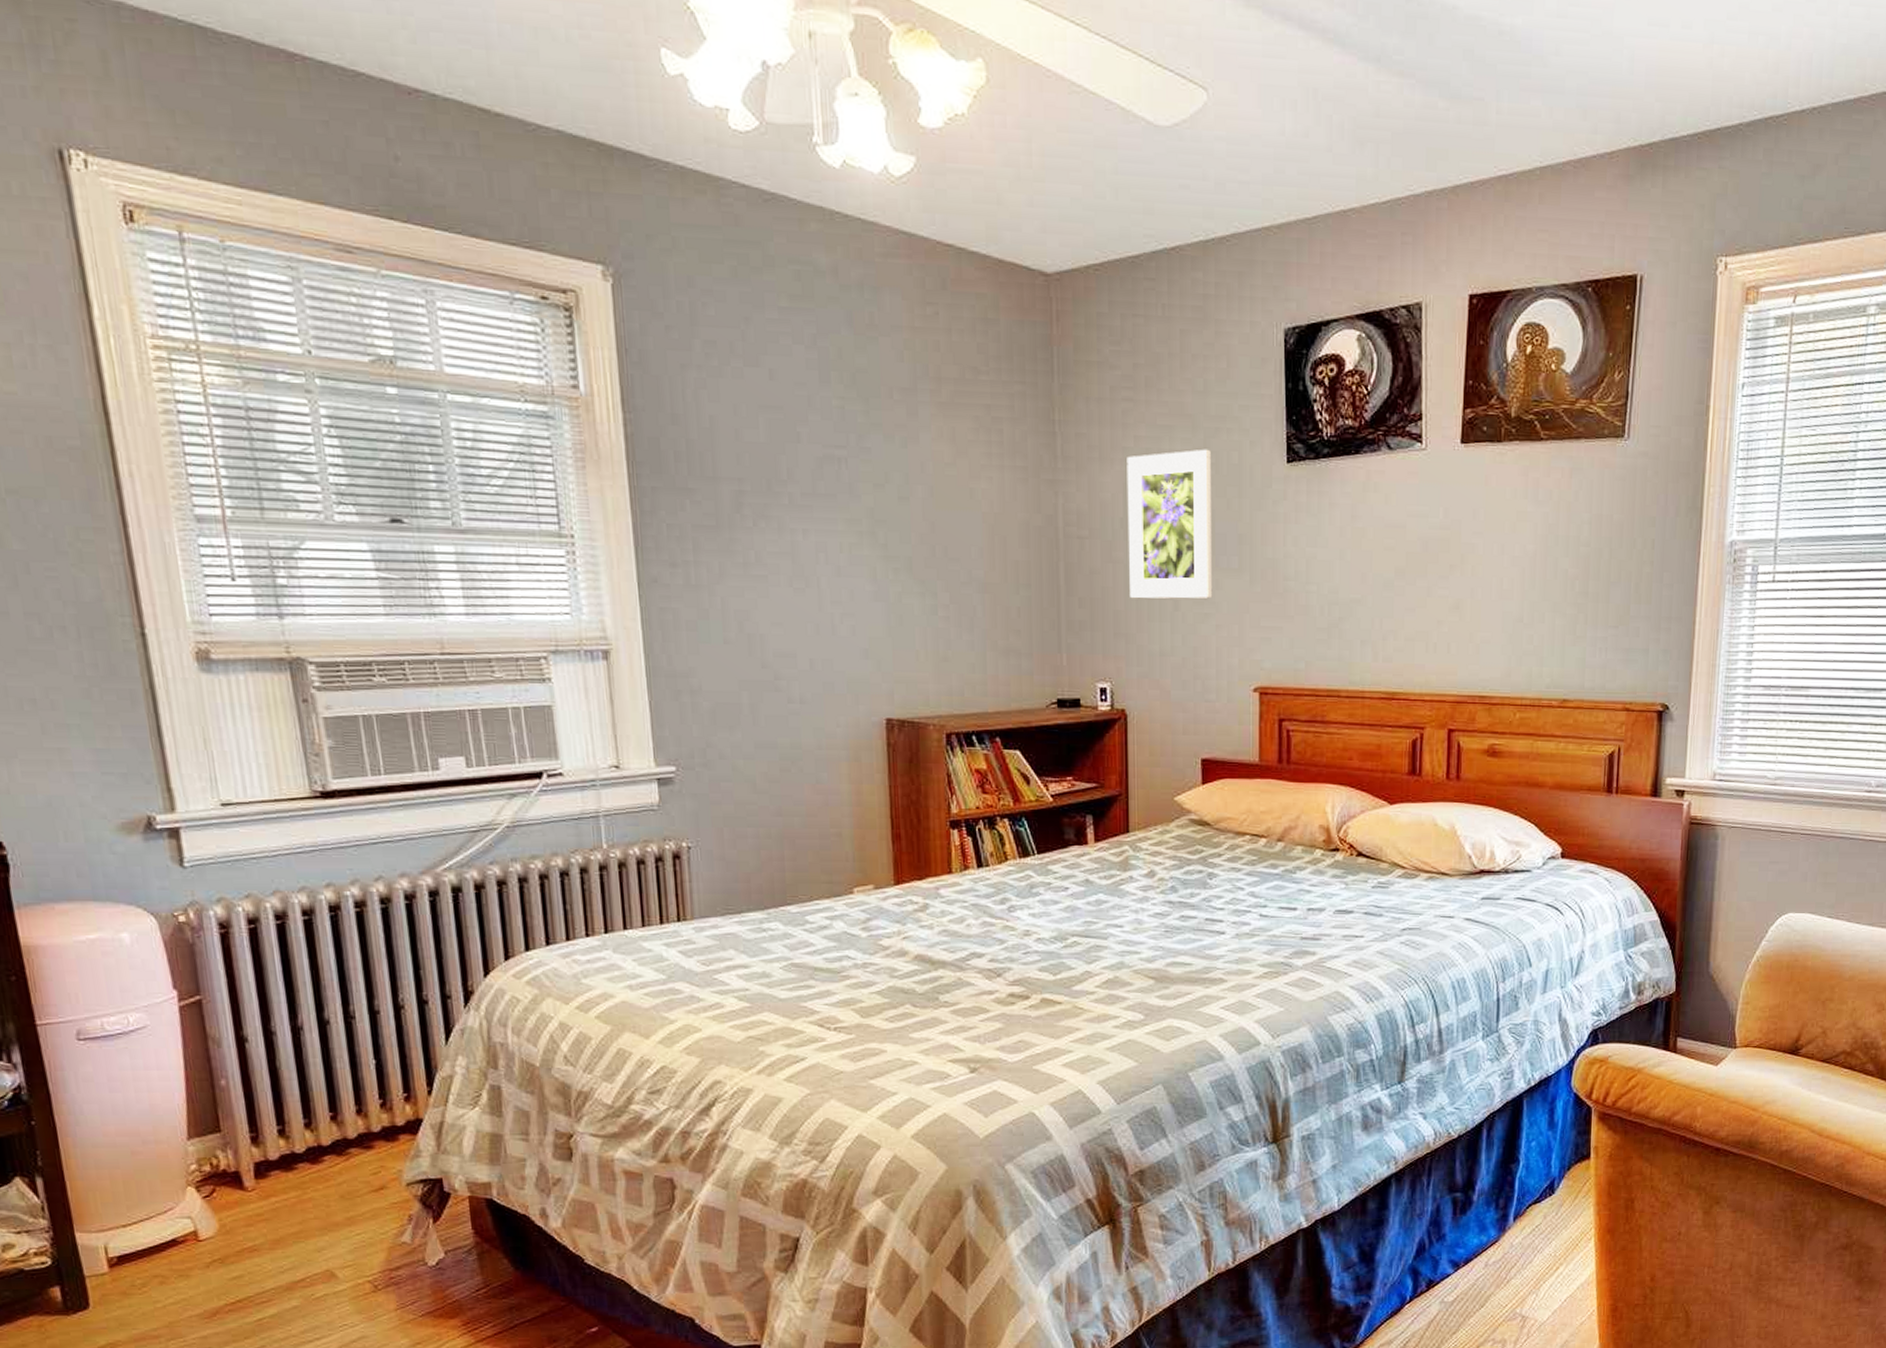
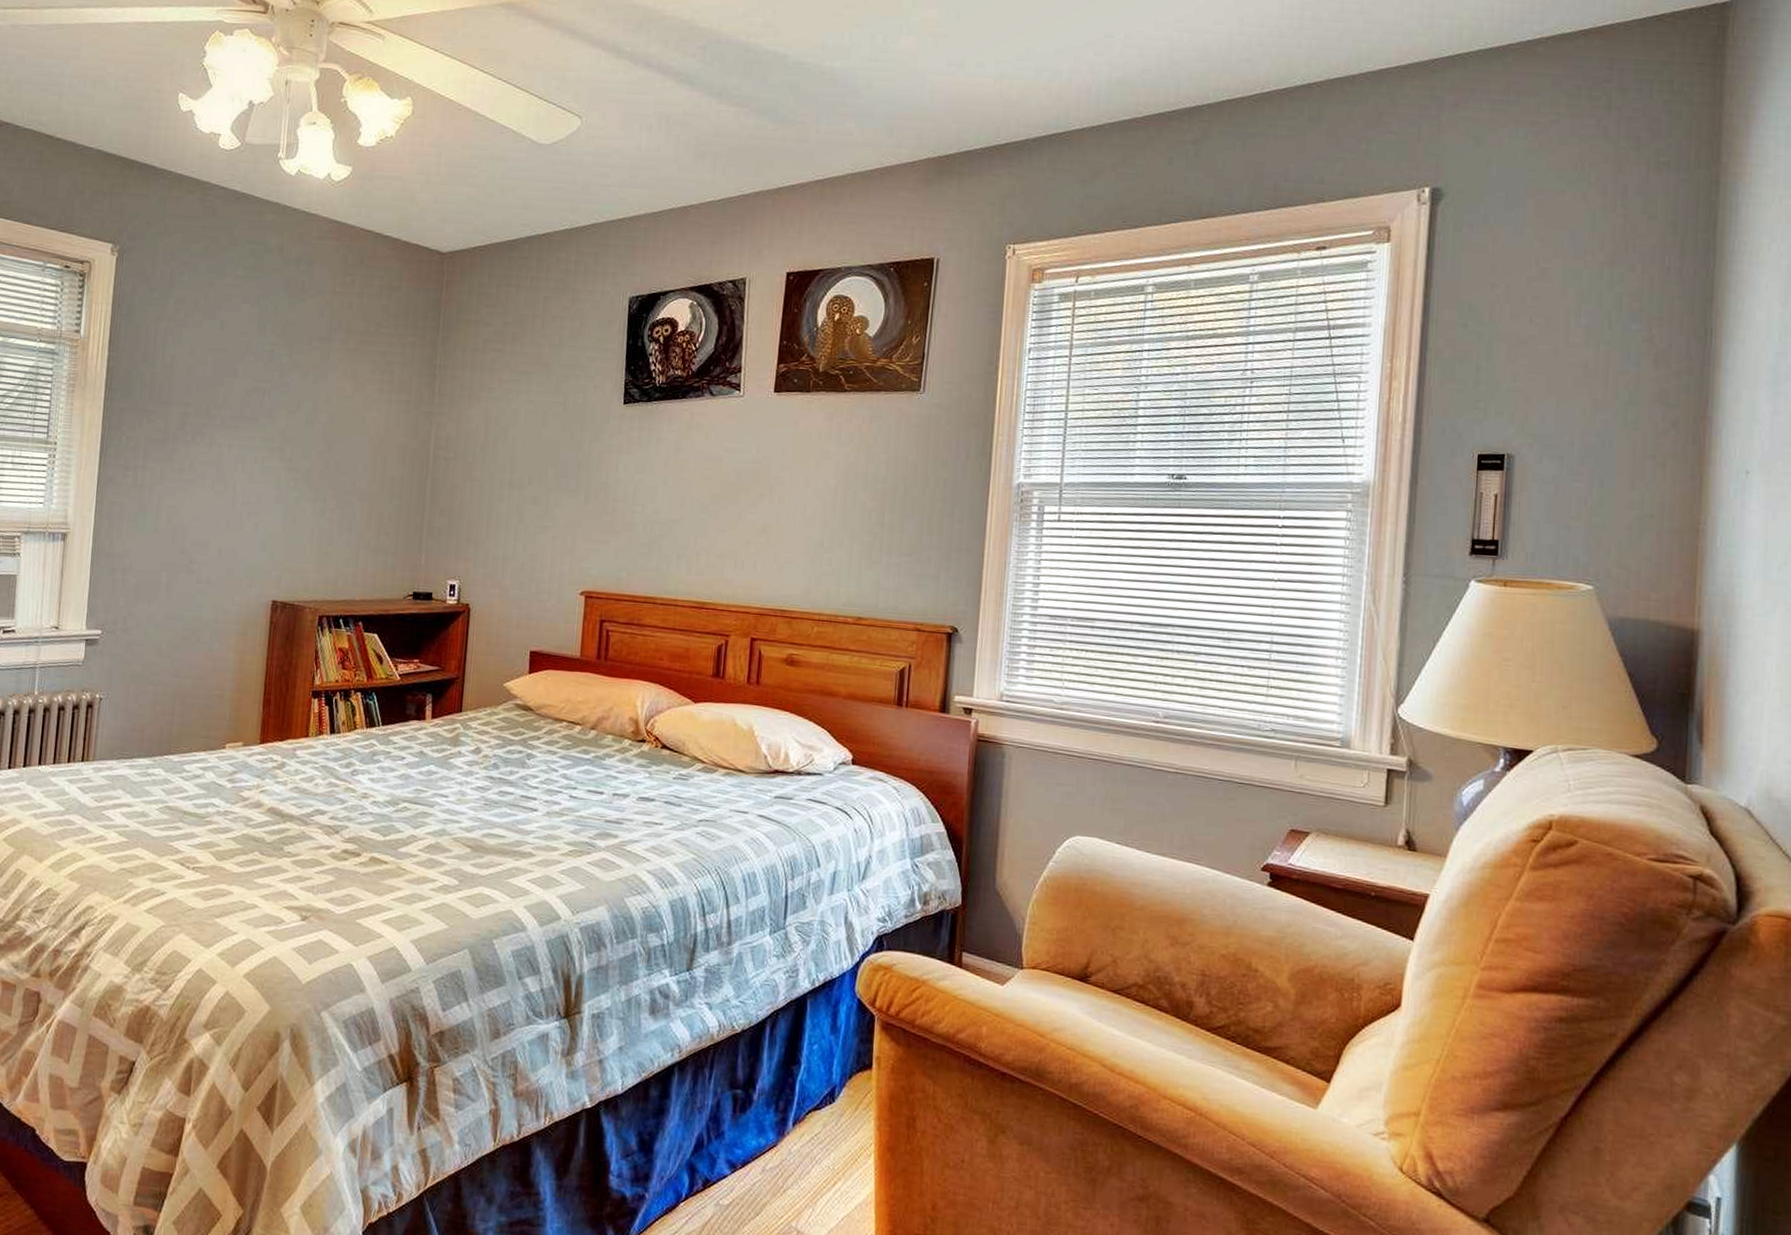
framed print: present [1127,449,1213,599] -> none [483,391,561,514]

